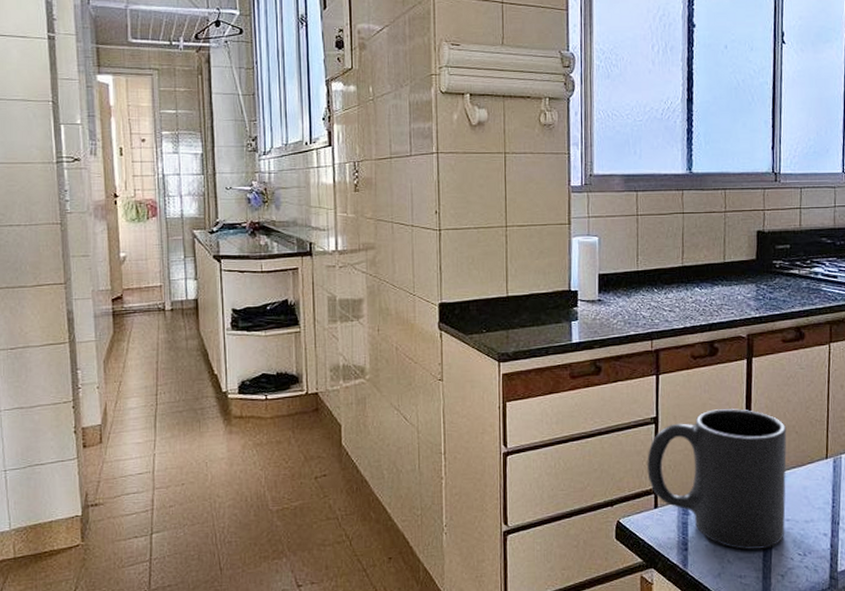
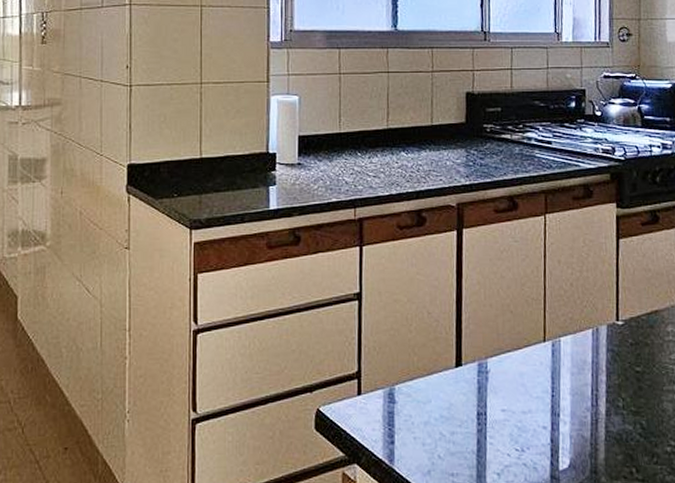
mug: present [647,409,787,550] -> none [349,285,501,444]

